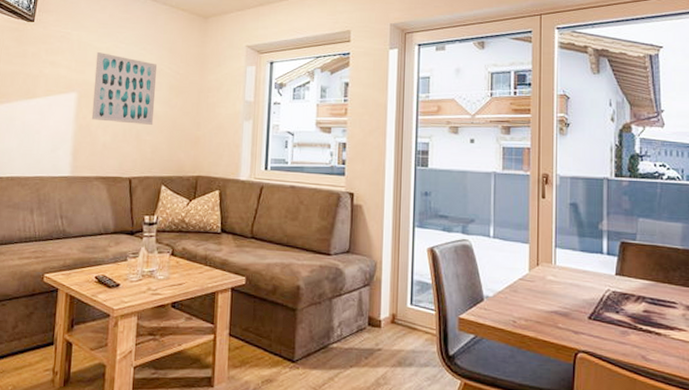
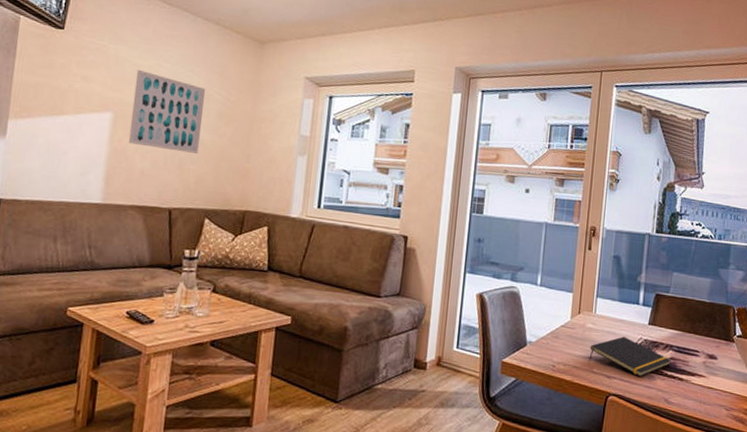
notepad: none [552,288,645,333] -> present [589,336,671,377]

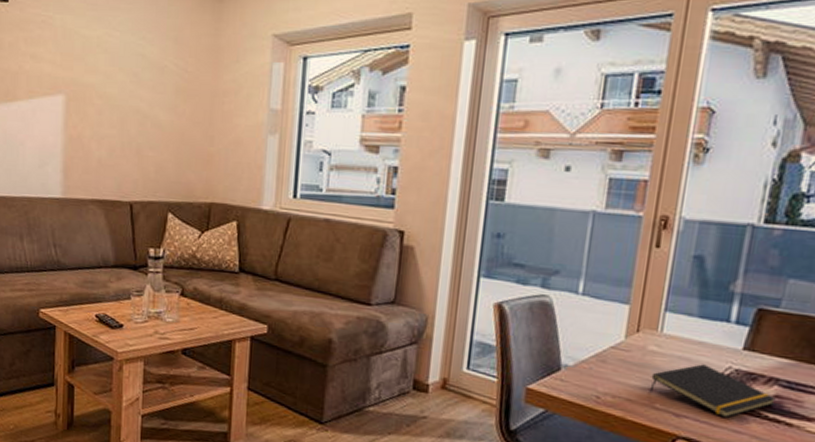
wall art: present [128,70,206,154] -> none [83,43,160,137]

